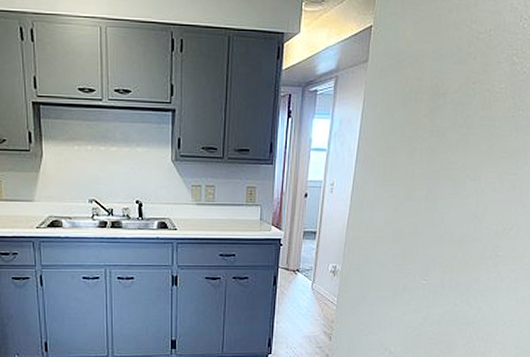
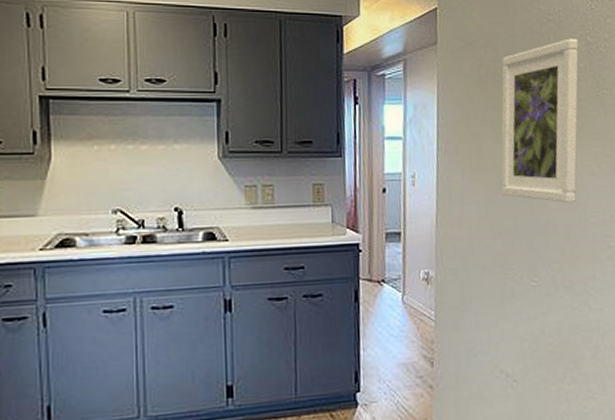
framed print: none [407,58,504,216] -> present [500,38,579,204]

